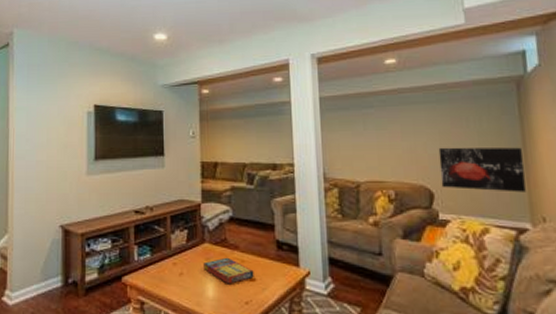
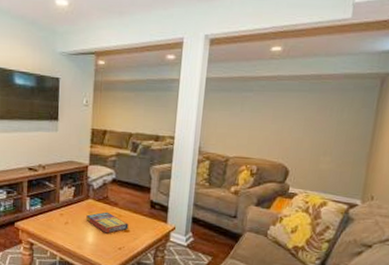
wall art: present [438,147,526,192] -> none [297,132,370,175]

